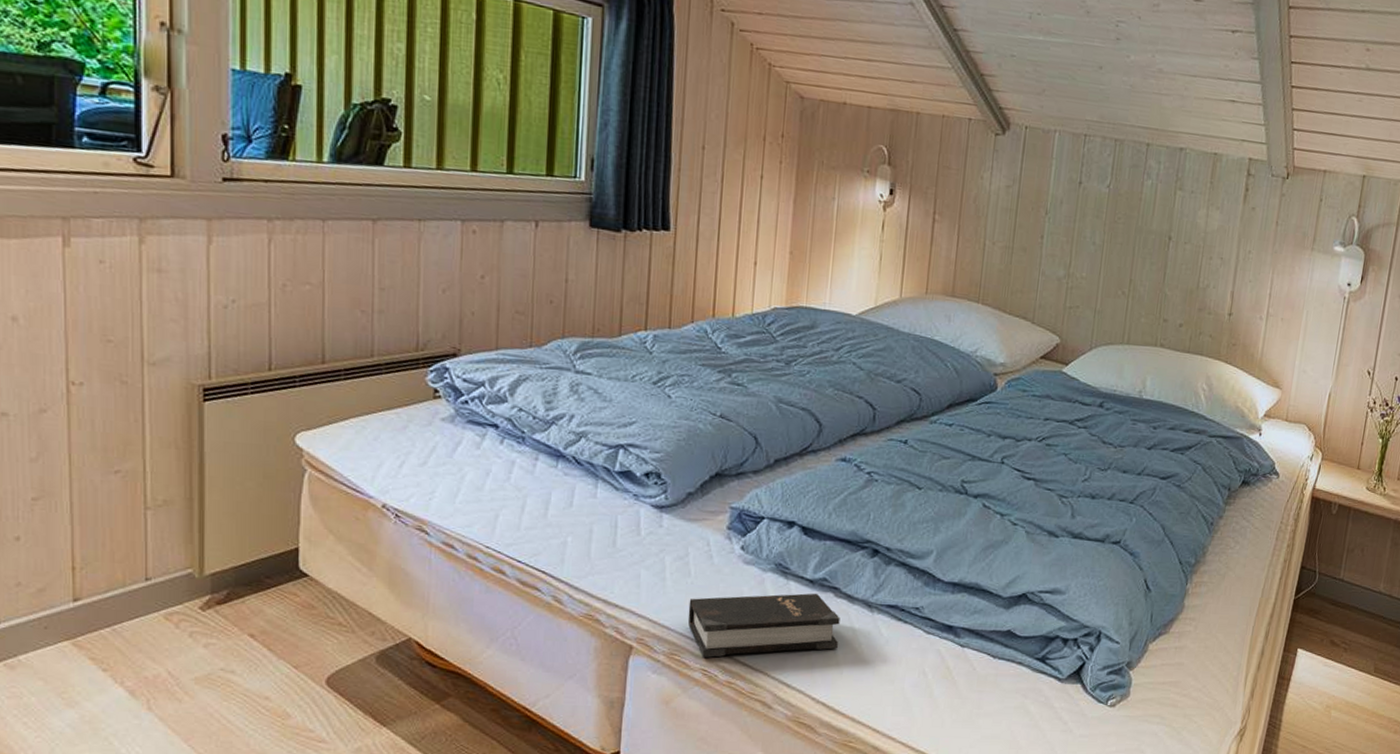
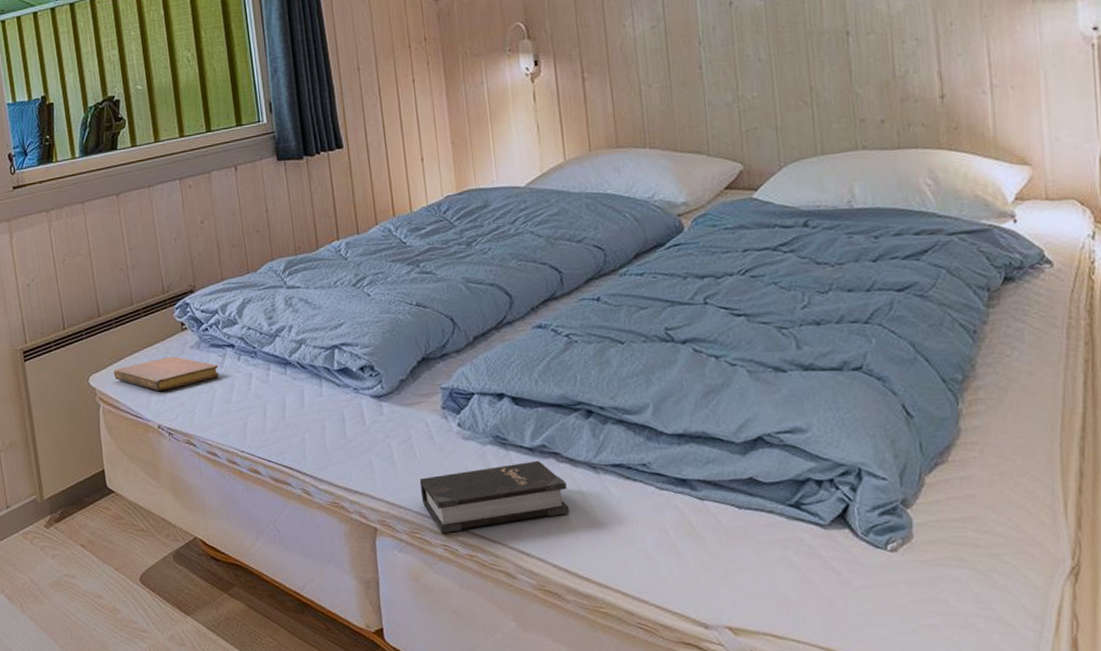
notebook: none [332,426,475,465] -> present [113,356,219,391]

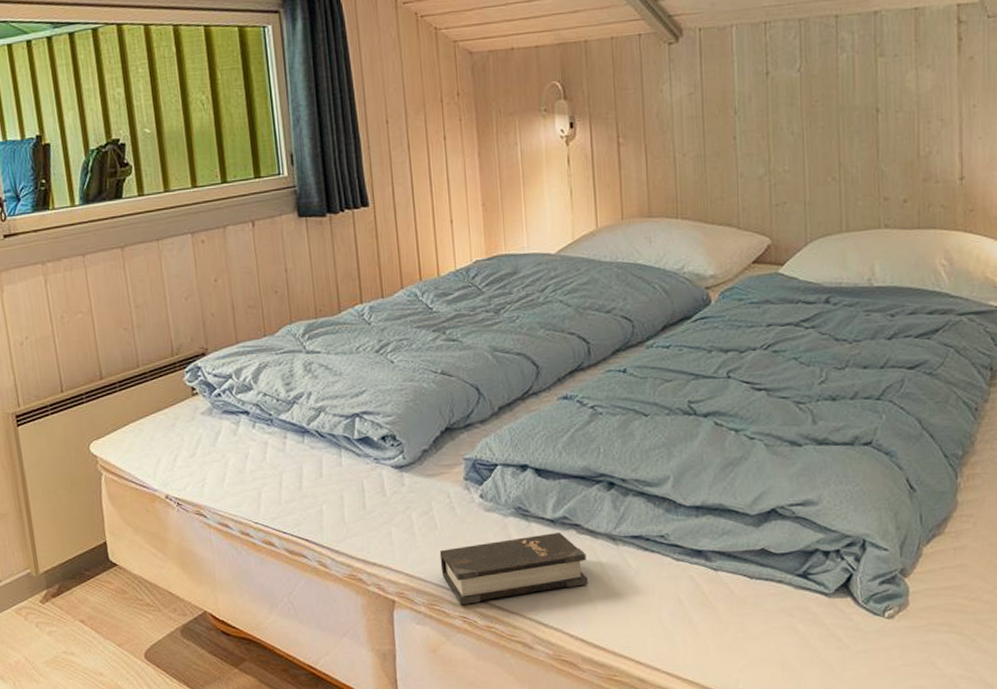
notebook: present [113,356,219,391] -> none [117,423,232,459]

